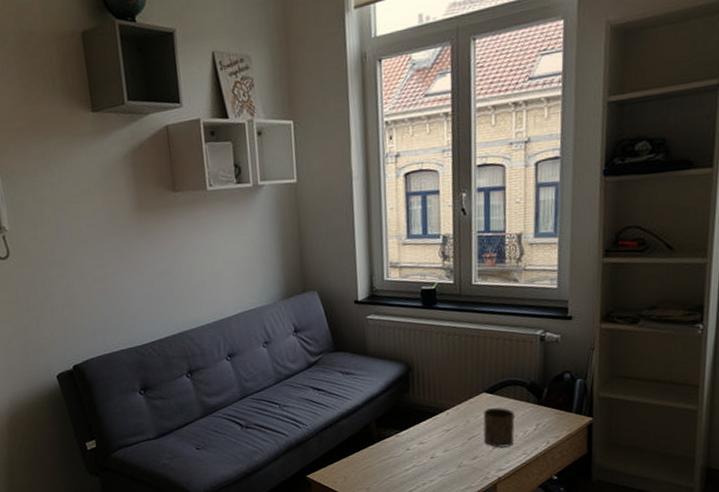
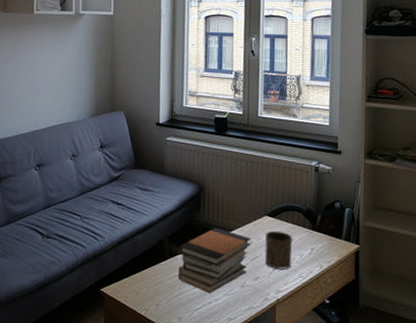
book stack: none [387,408,468,475] -> present [178,228,252,294]

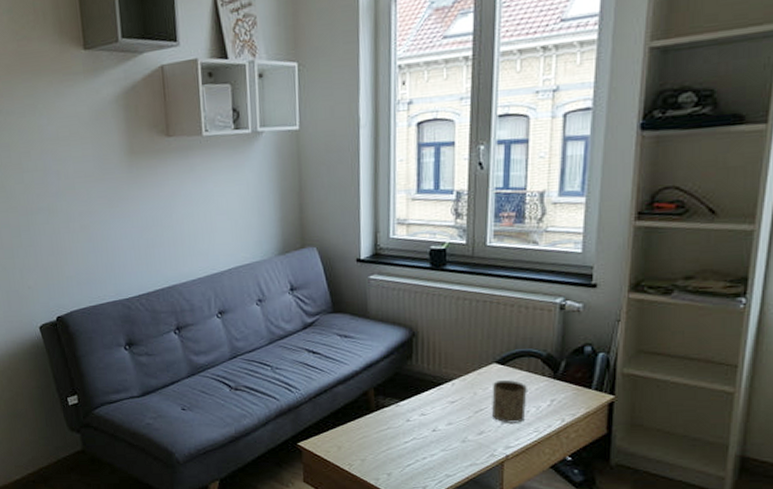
book stack: present [178,228,252,294] -> none [386,377,475,449]

